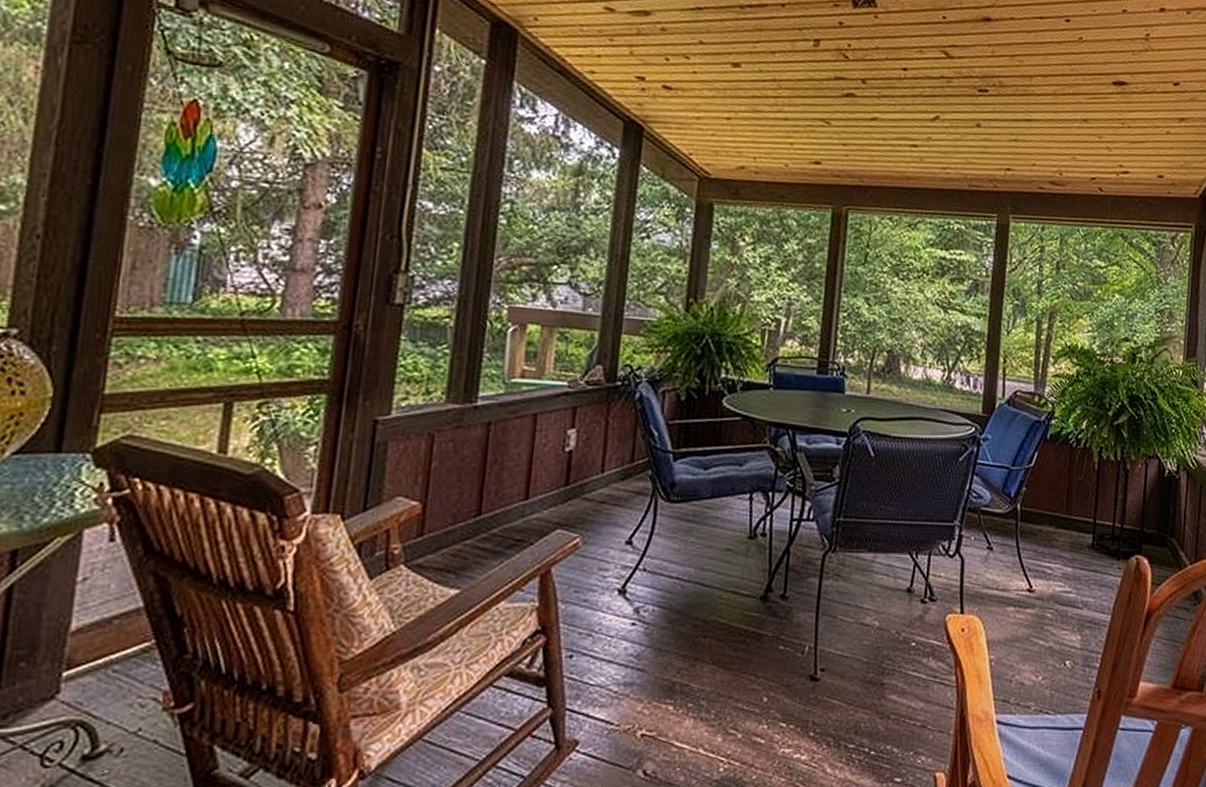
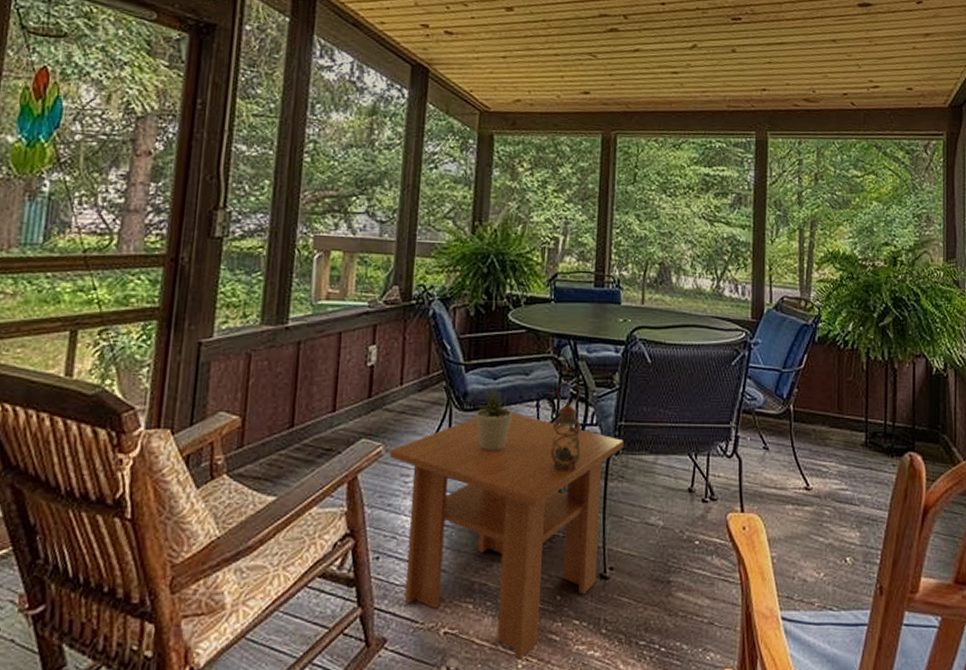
coffee table: none [587,505,842,763] -> present [389,413,624,660]
potted plant: none [682,477,724,545] -> present [475,387,513,451]
lantern: none [762,472,798,569] -> present [550,380,582,472]

